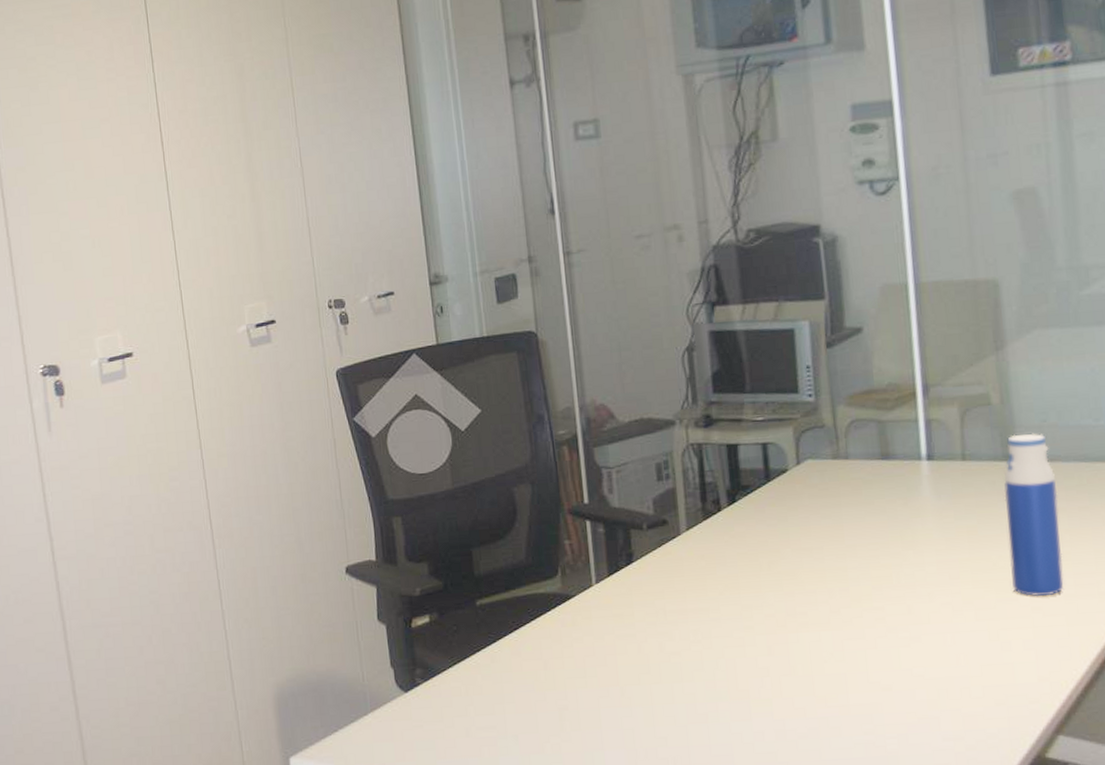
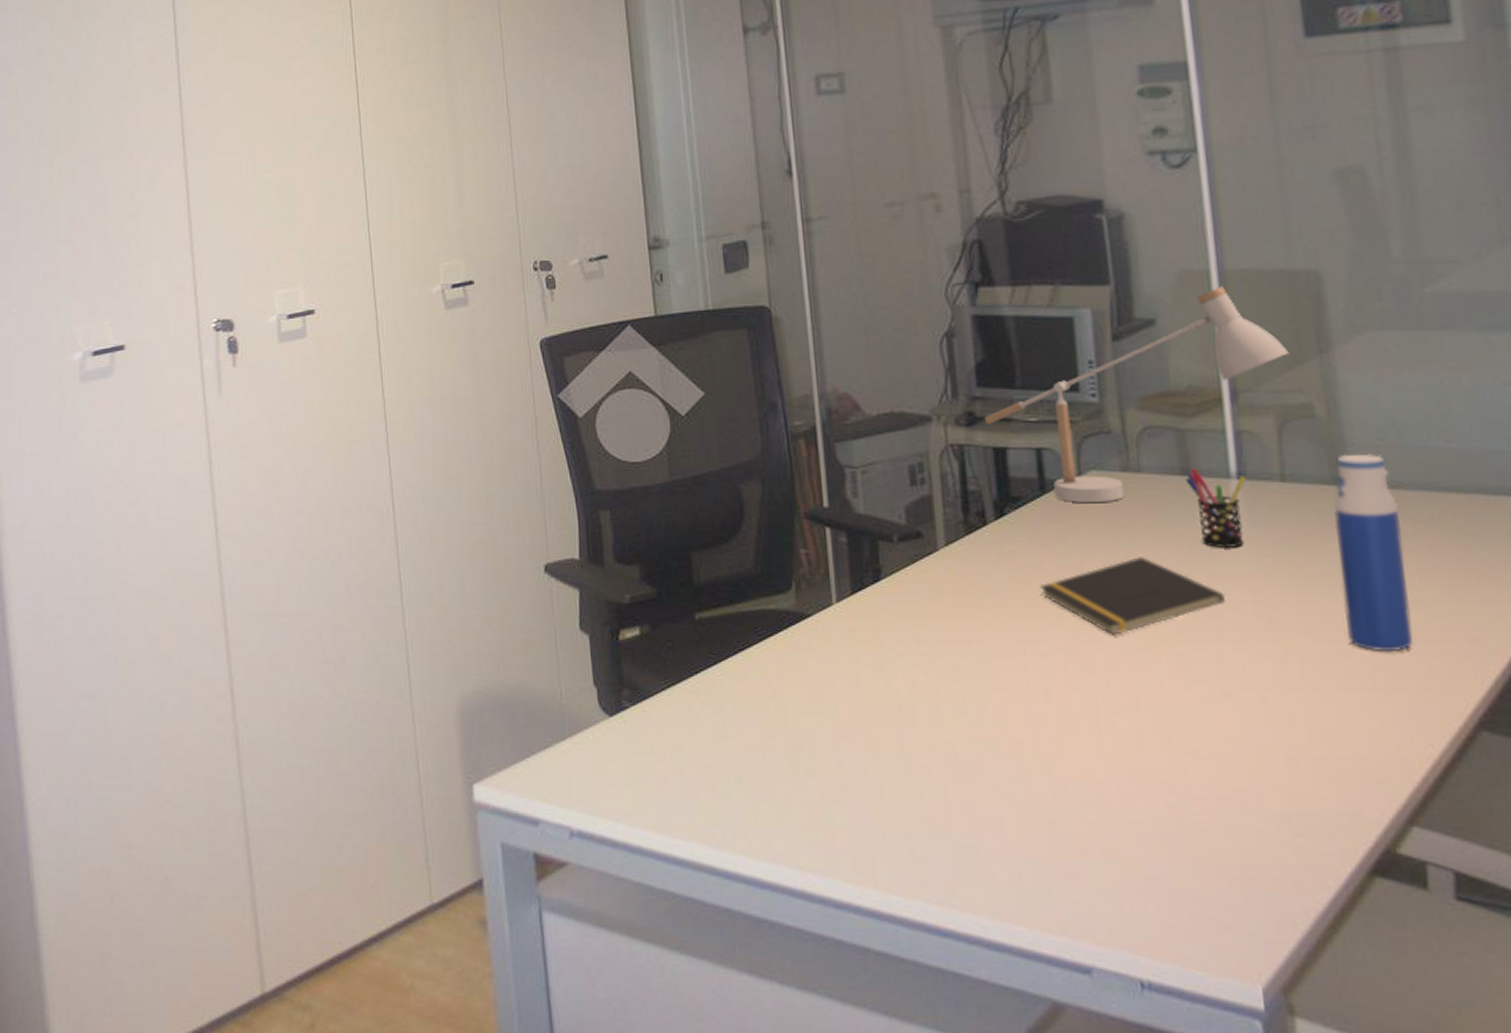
desk lamp: none [719,297,972,488] -> present [984,286,1290,504]
notepad: none [764,530,915,597] -> present [1040,557,1225,635]
pen holder: none [884,453,935,519] -> present [1185,468,1247,548]

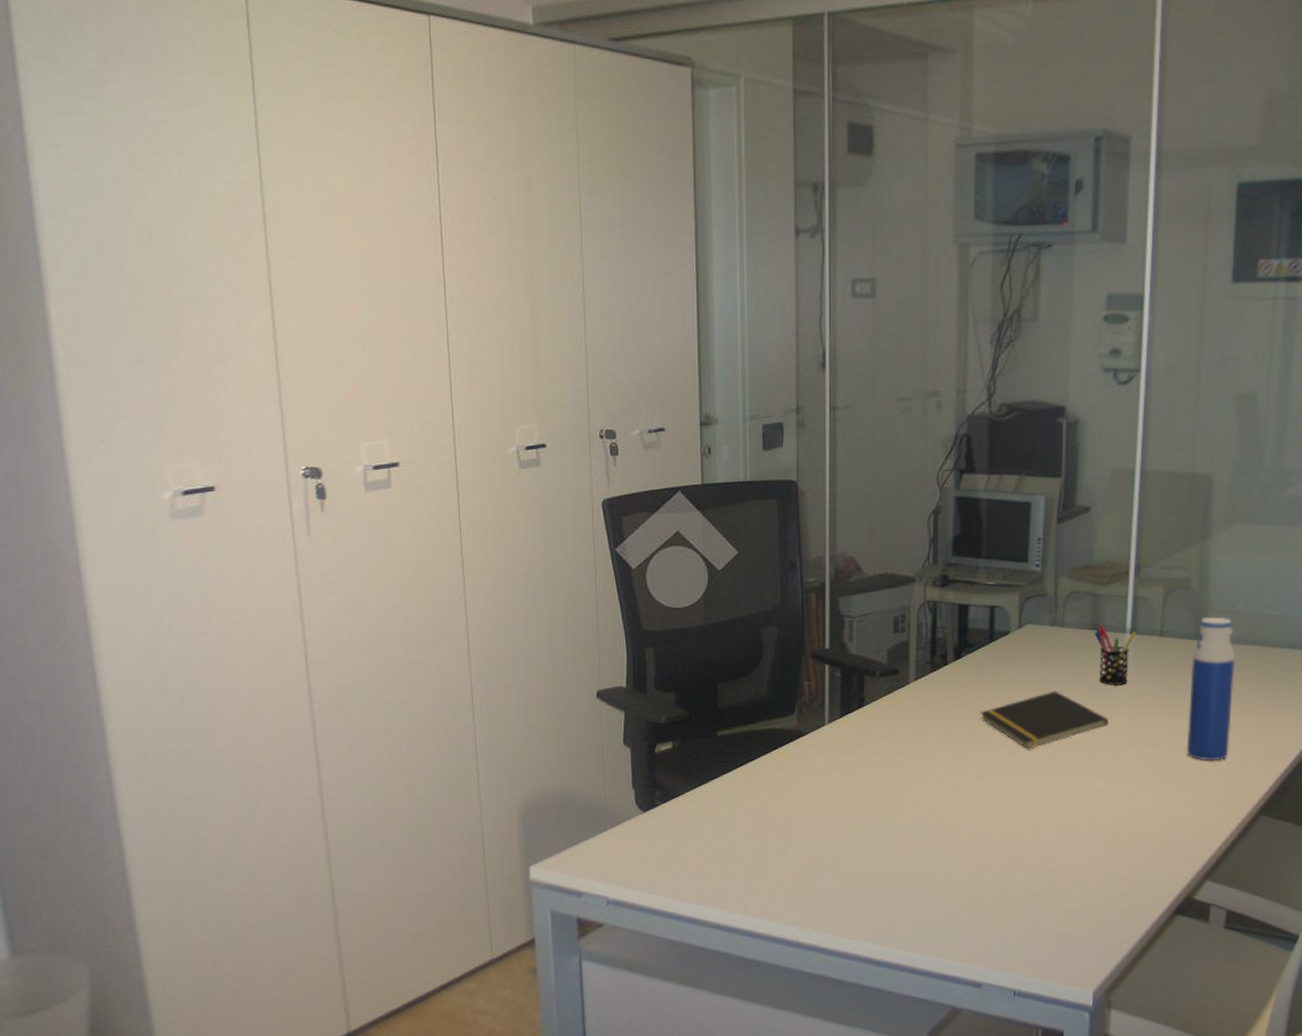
desk lamp: present [984,286,1290,504] -> none [955,483,1181,650]

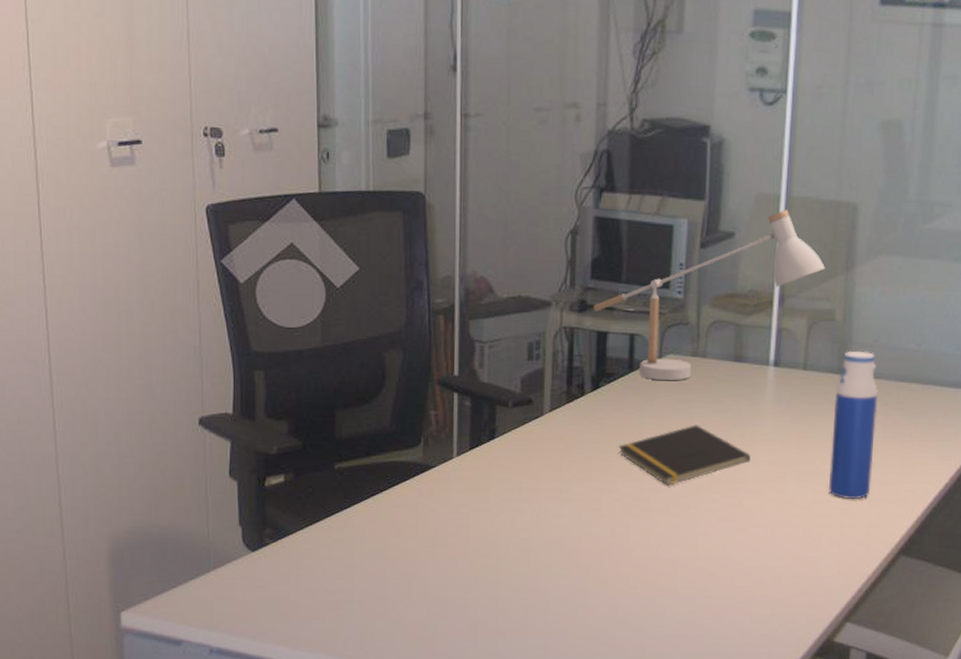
desk lamp: none [955,483,1181,650] -> present [593,209,826,381]
pen holder: present [1094,625,1137,685] -> none [737,356,780,419]

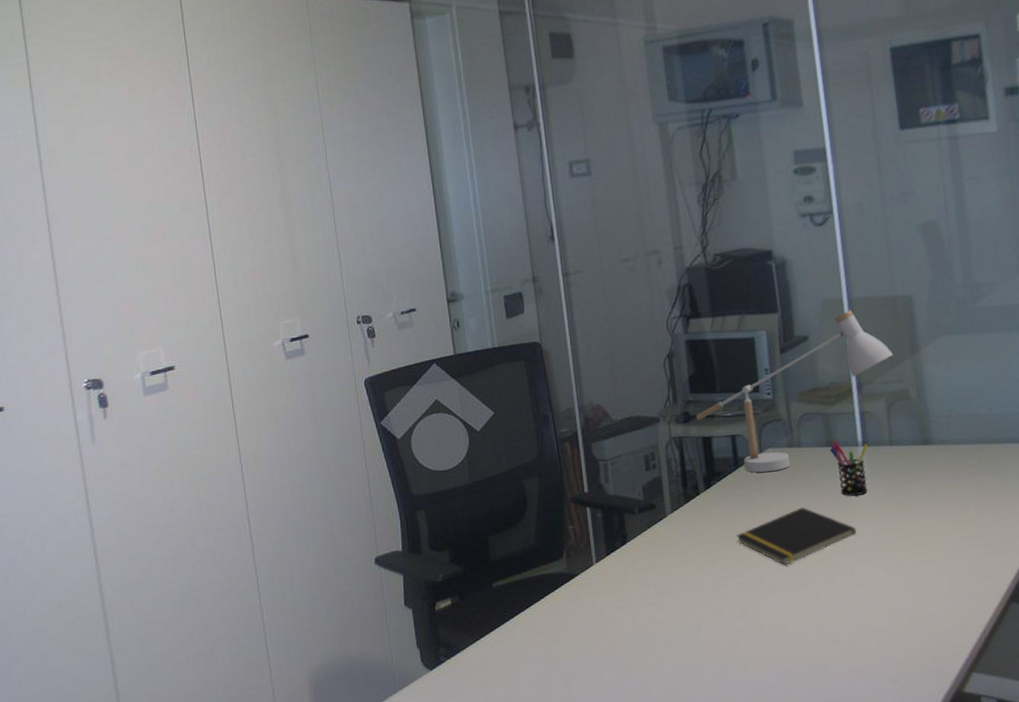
pen holder: none [737,356,780,419] -> present [829,441,868,496]
water bottle: present [829,350,878,500] -> none [922,421,972,558]

